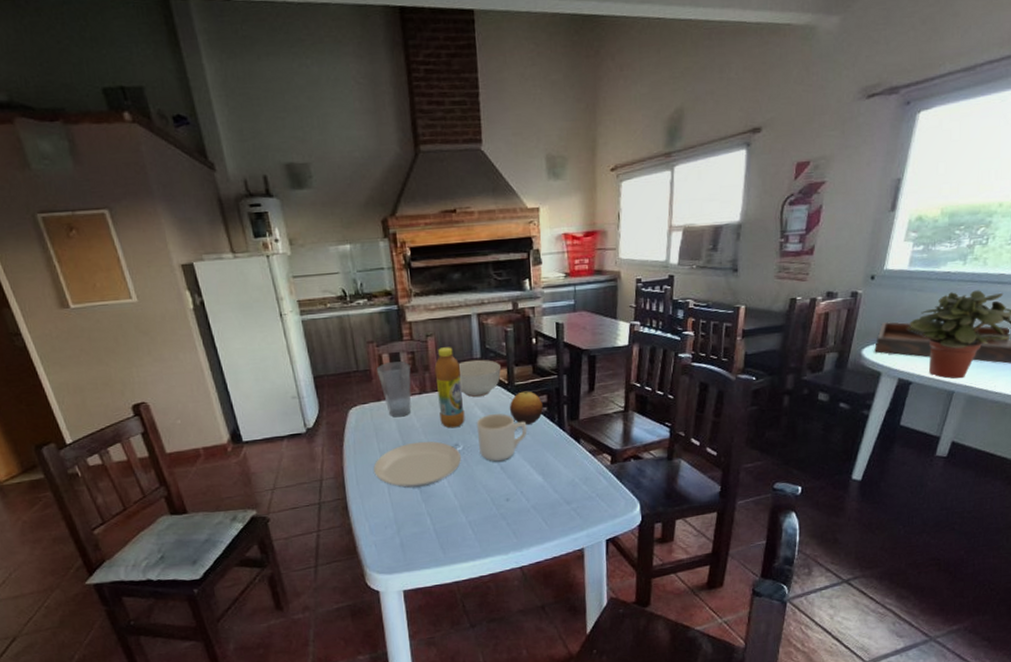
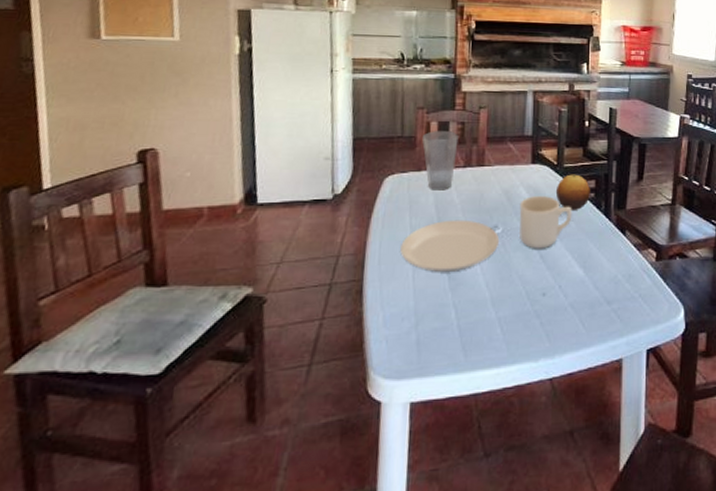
bottle: present [434,347,465,428] -> none [482,121,511,208]
bowl: present [458,359,502,397] -> none [507,136,552,175]

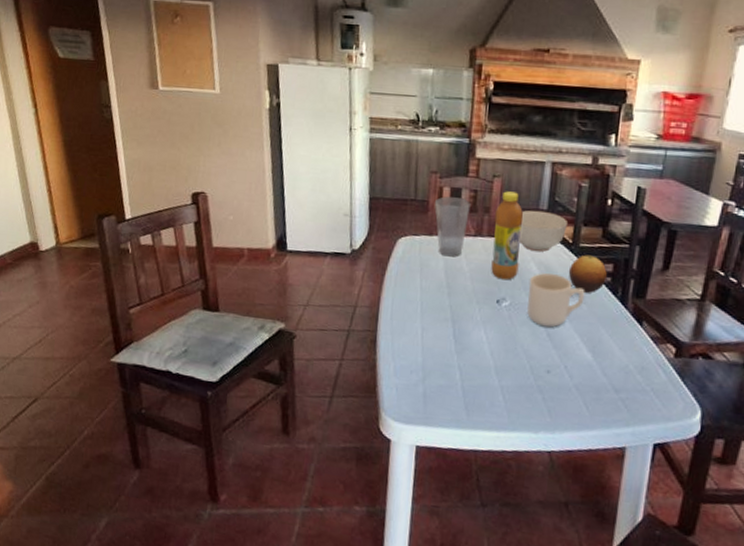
plate: present [400,219,500,273] -> none [411,286,507,337]
bottle: none [482,121,511,208] -> present [491,191,524,280]
bowl: none [507,136,552,175] -> present [518,209,569,252]

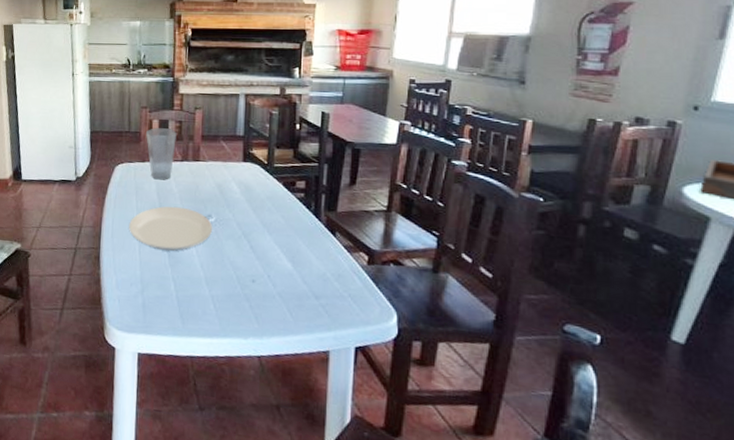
plate: none [411,286,507,337] -> present [129,206,213,252]
bottle: present [491,191,524,280] -> none [197,121,223,199]
bowl: present [518,209,569,252] -> none [220,136,263,172]
mug: present [526,273,585,328] -> none [230,191,282,241]
fruit: present [568,254,607,293] -> none [265,174,300,208]

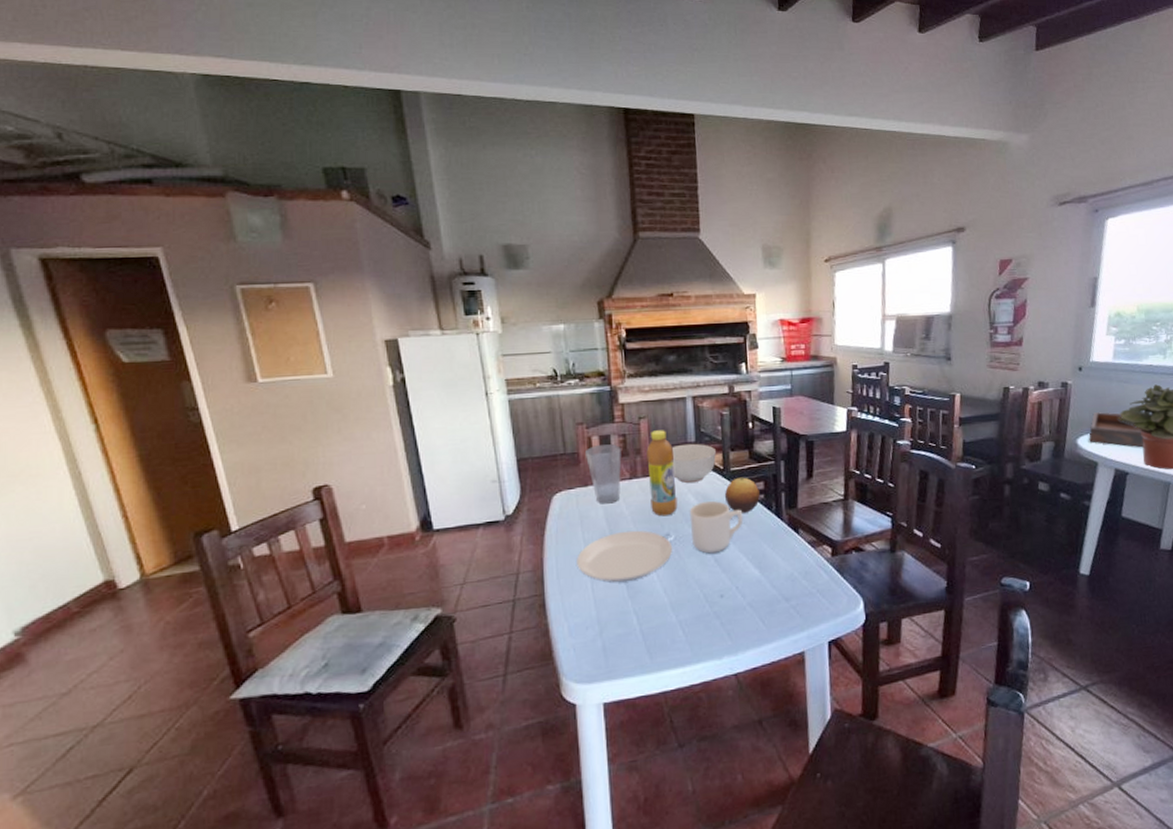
bottle: none [197,121,223,199] -> present [646,430,678,517]
bowl: none [220,136,263,172] -> present [671,443,717,483]
mug: none [230,191,282,241] -> present [689,501,743,554]
fruit: none [265,174,300,208] -> present [724,477,760,513]

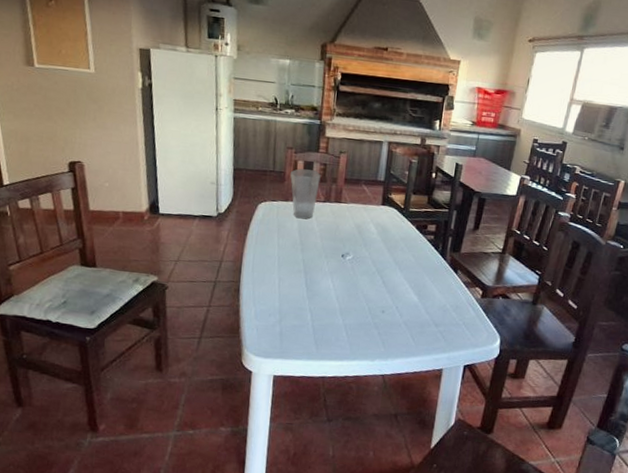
plate: present [577,530,673,583] -> none [269,243,350,285]
bottle: present [646,430,678,517] -> none [337,165,365,238]
bowl: present [671,443,717,483] -> none [360,180,401,215]
mug: present [689,501,743,554] -> none [366,232,413,276]
fruit: present [724,477,760,513] -> none [400,217,431,248]

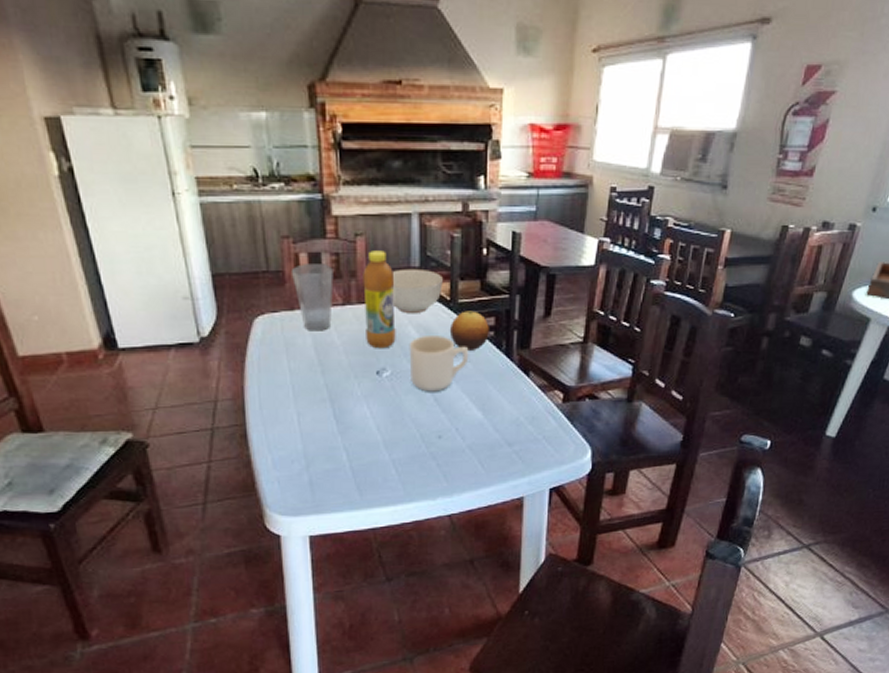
bottle: none [337,165,365,238] -> present [363,251,396,349]
bowl: none [360,180,401,215] -> present [392,268,444,313]
mug: none [366,232,413,276] -> present [409,336,469,392]
fruit: none [400,217,431,248] -> present [449,310,489,350]

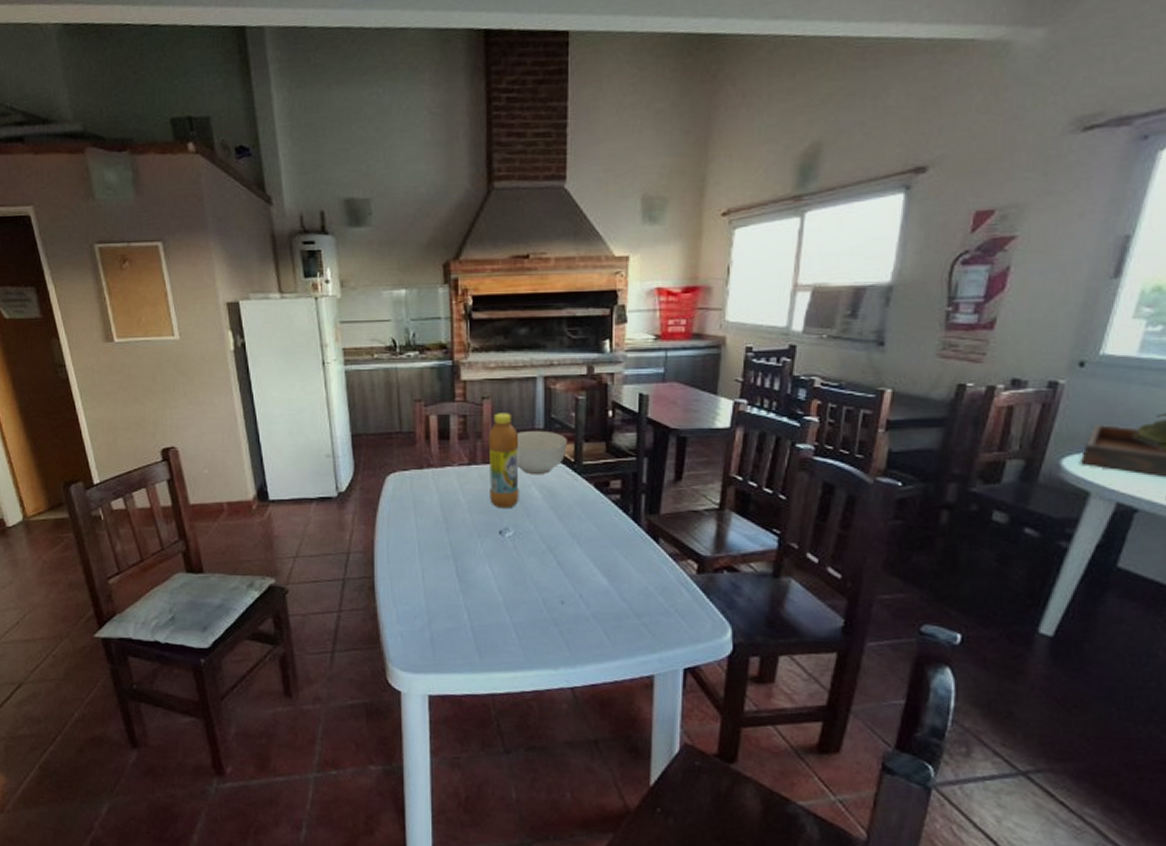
cup: present [292,264,334,331] -> none [422,425,460,490]
mug: present [409,336,469,392] -> none [532,497,594,555]
fruit: present [449,310,489,350] -> none [573,473,615,514]

